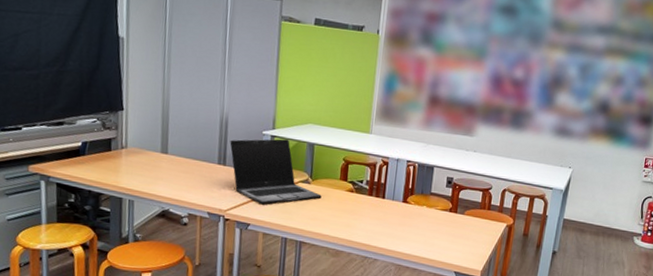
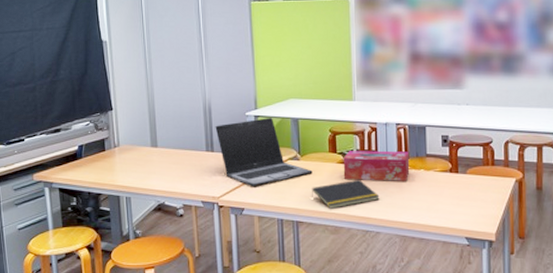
notepad: none [318,208,382,234] -> present [312,179,380,209]
tissue box: none [350,181,415,215] -> present [343,150,410,181]

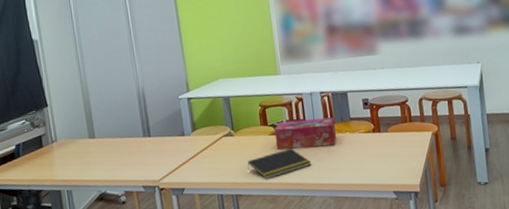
laptop: present [215,118,313,187] -> none [150,98,247,167]

